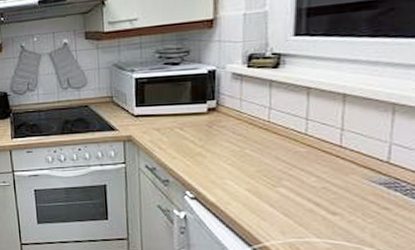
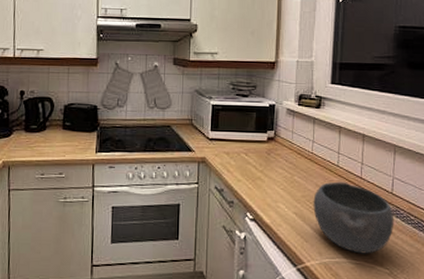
bowl: none [272,152,392,233] -> present [313,181,394,254]

